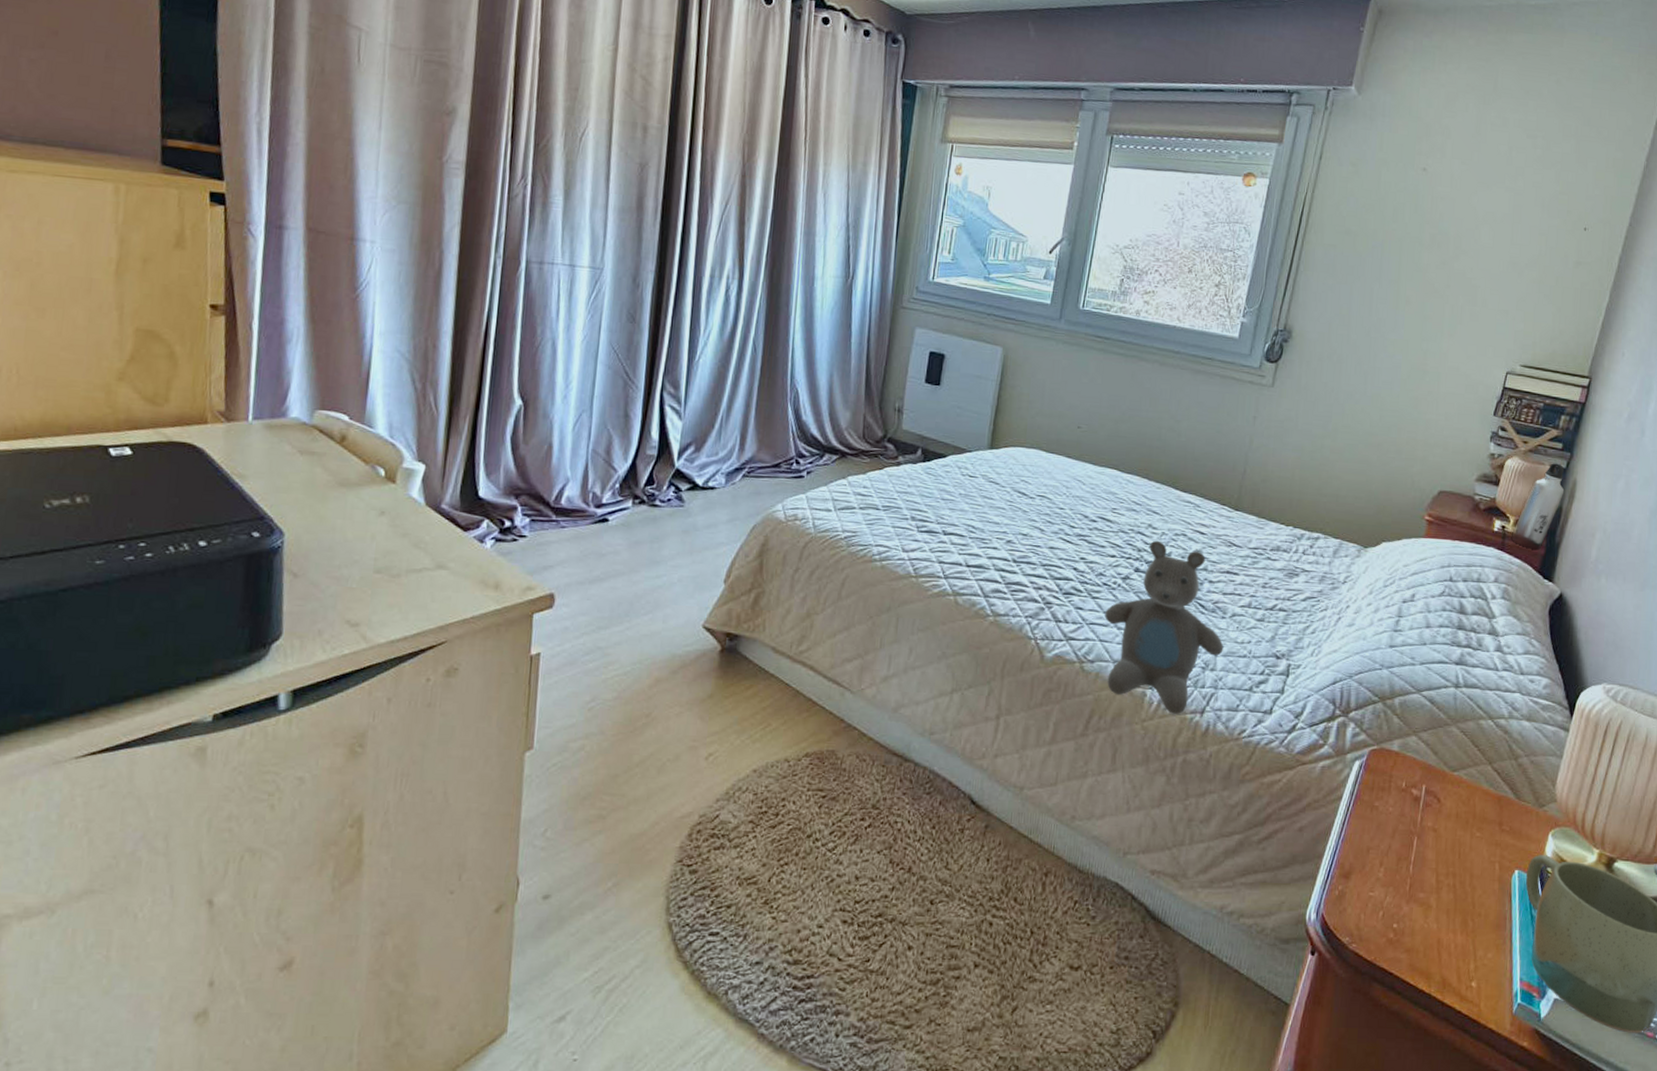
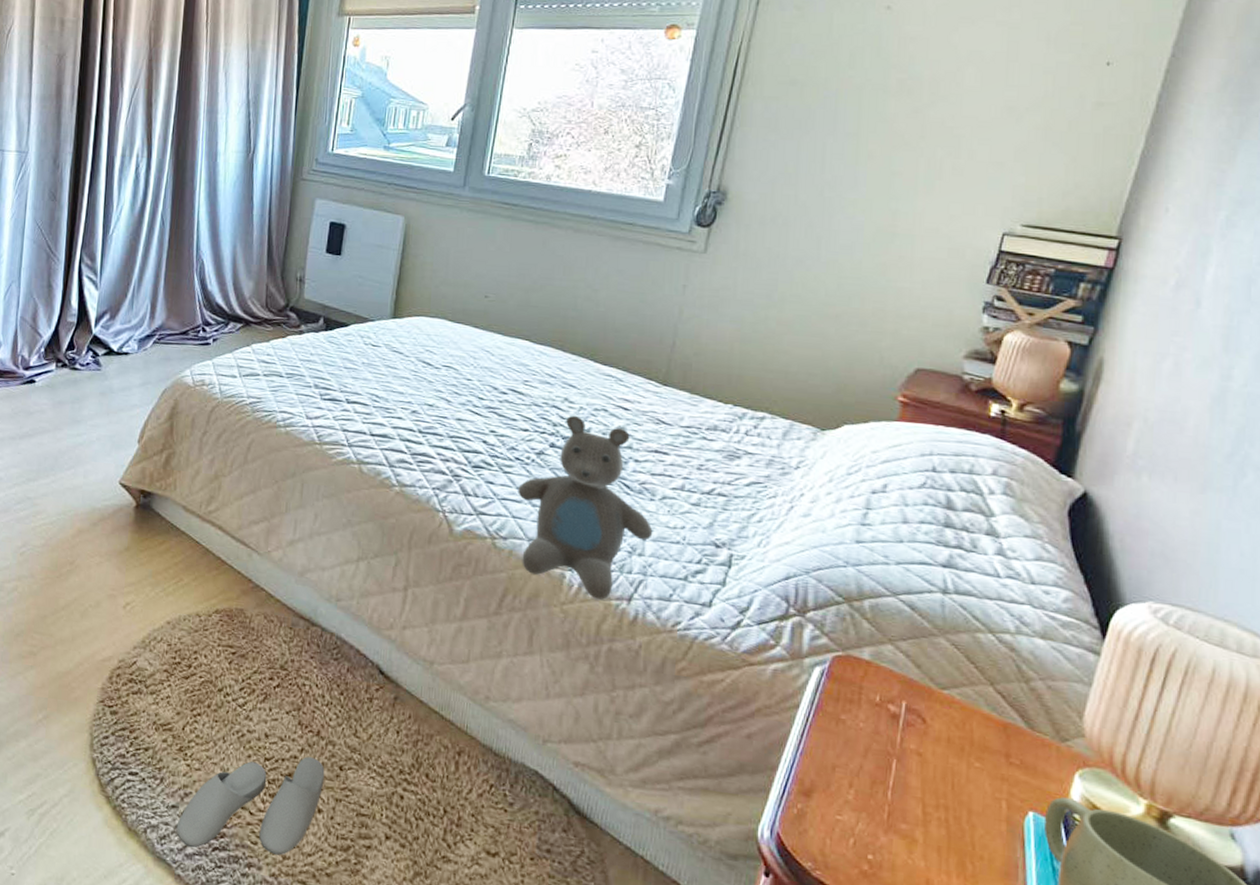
slippers: none [760,895,916,1004] -> present [176,756,325,856]
water bottle: present [1511,463,1565,551] -> none [1013,338,1087,440]

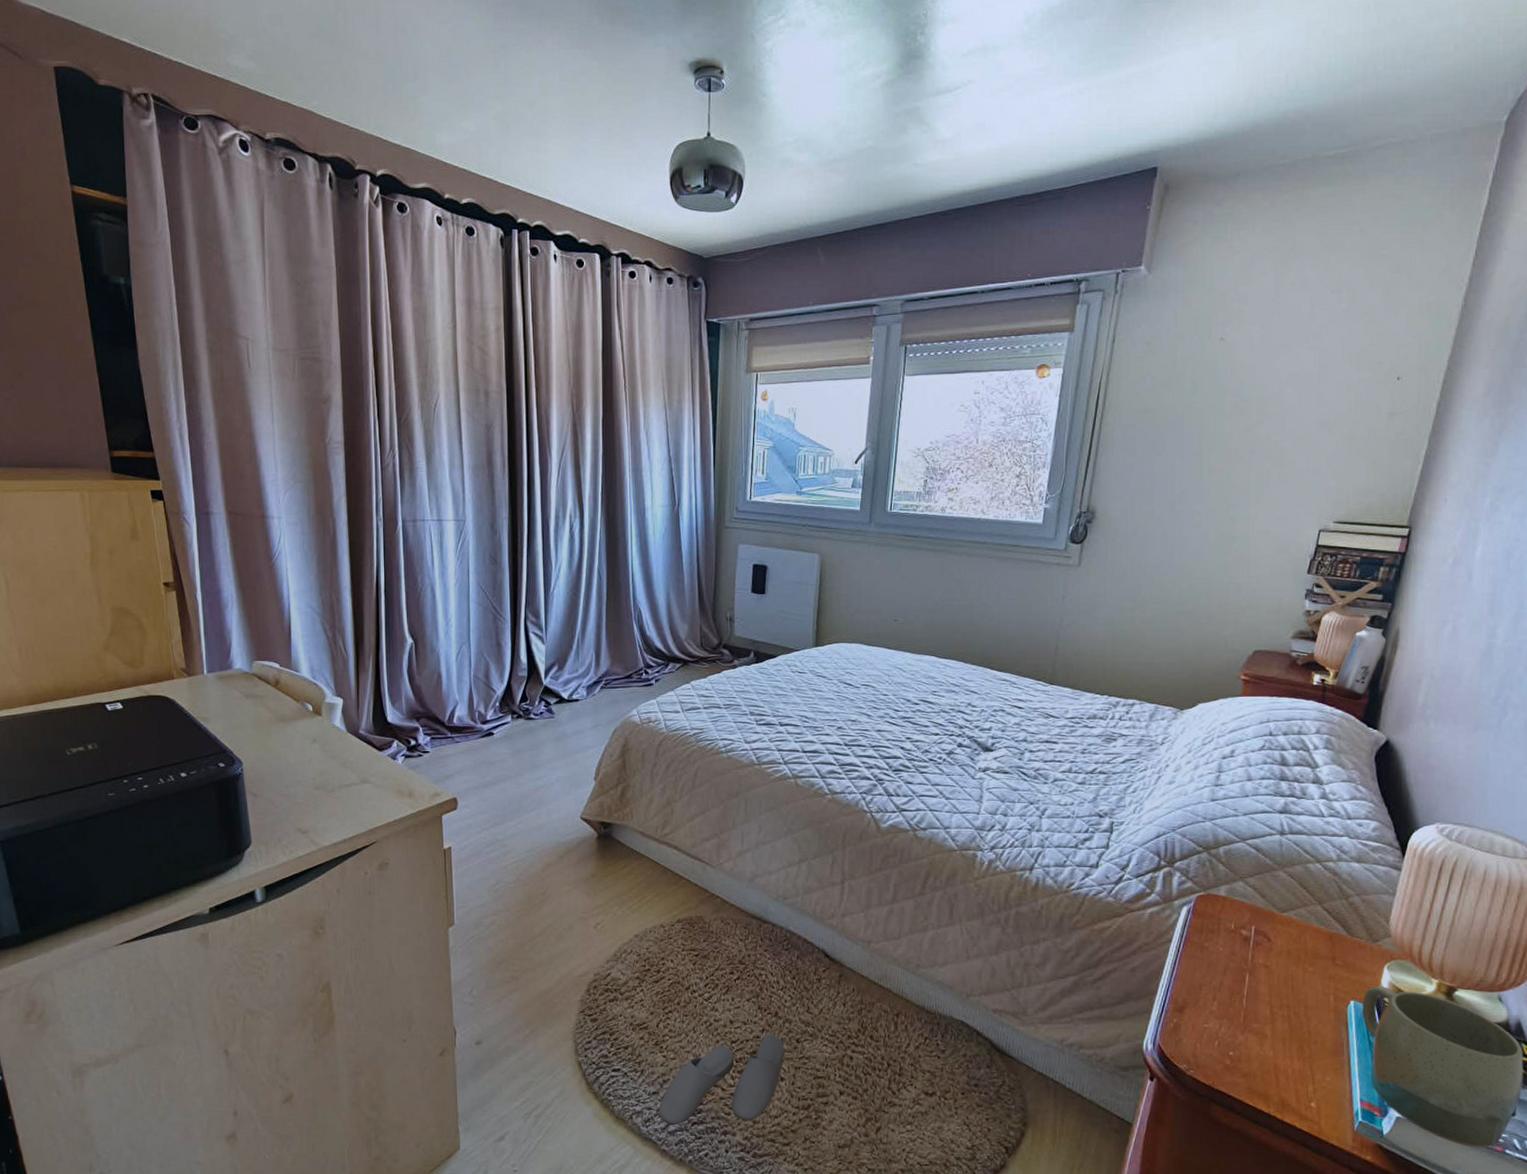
stuffed animal: present [518,415,653,600] -> none [933,717,1048,873]
water bottle: none [1013,338,1087,440] -> present [1331,614,1387,701]

